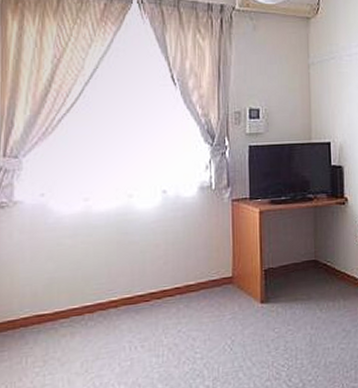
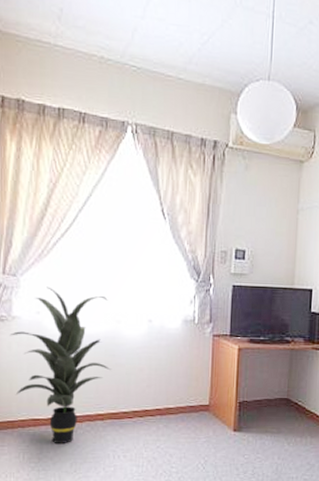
indoor plant: none [10,166,124,342] -> present [9,286,111,445]

